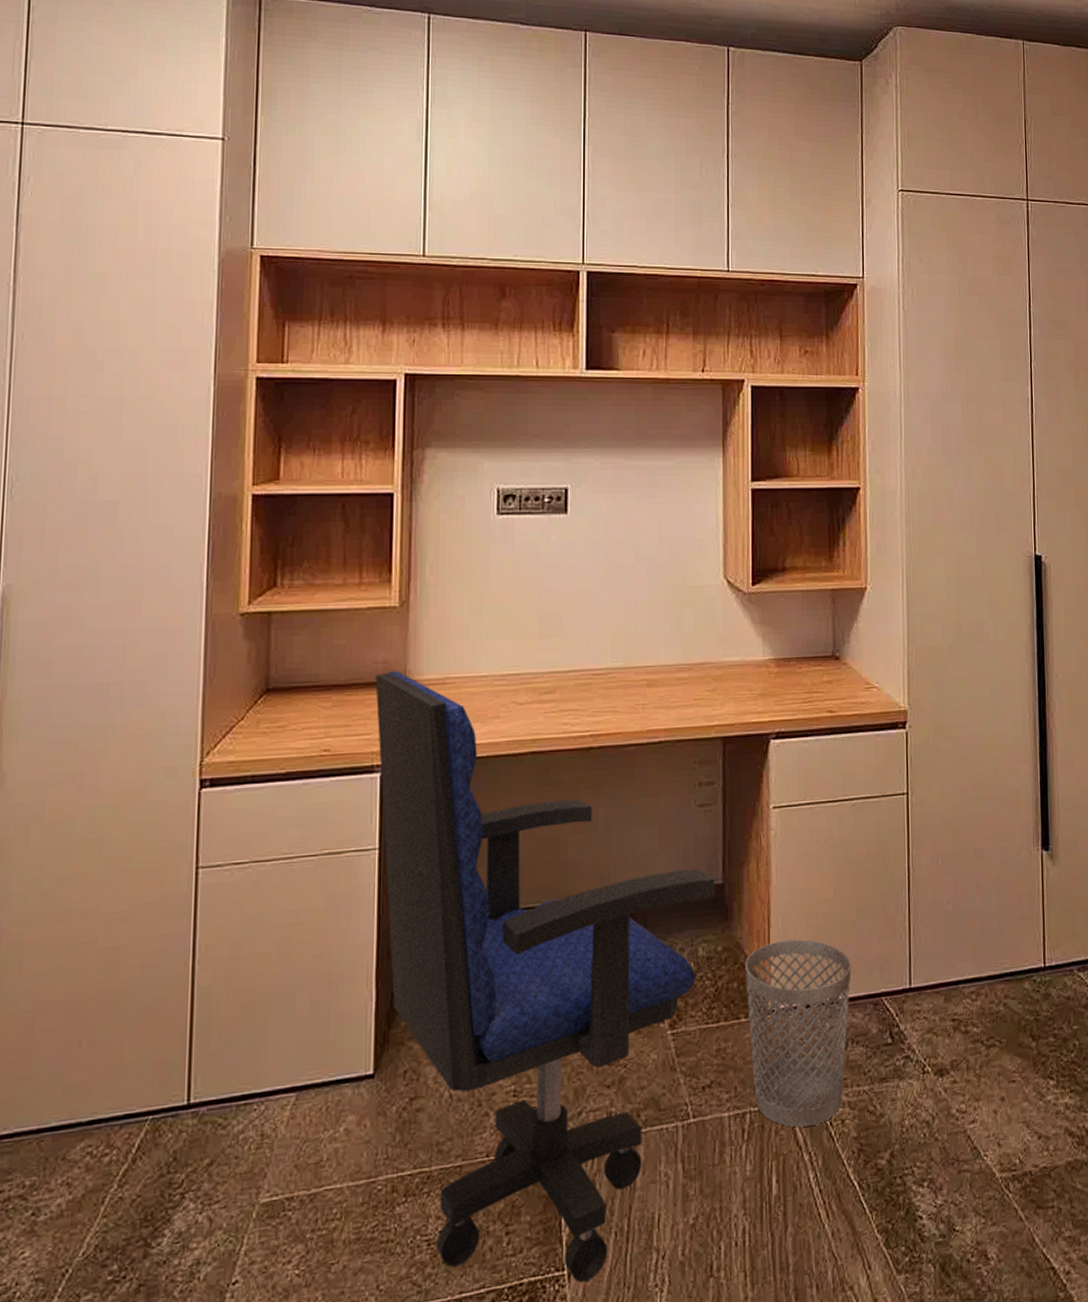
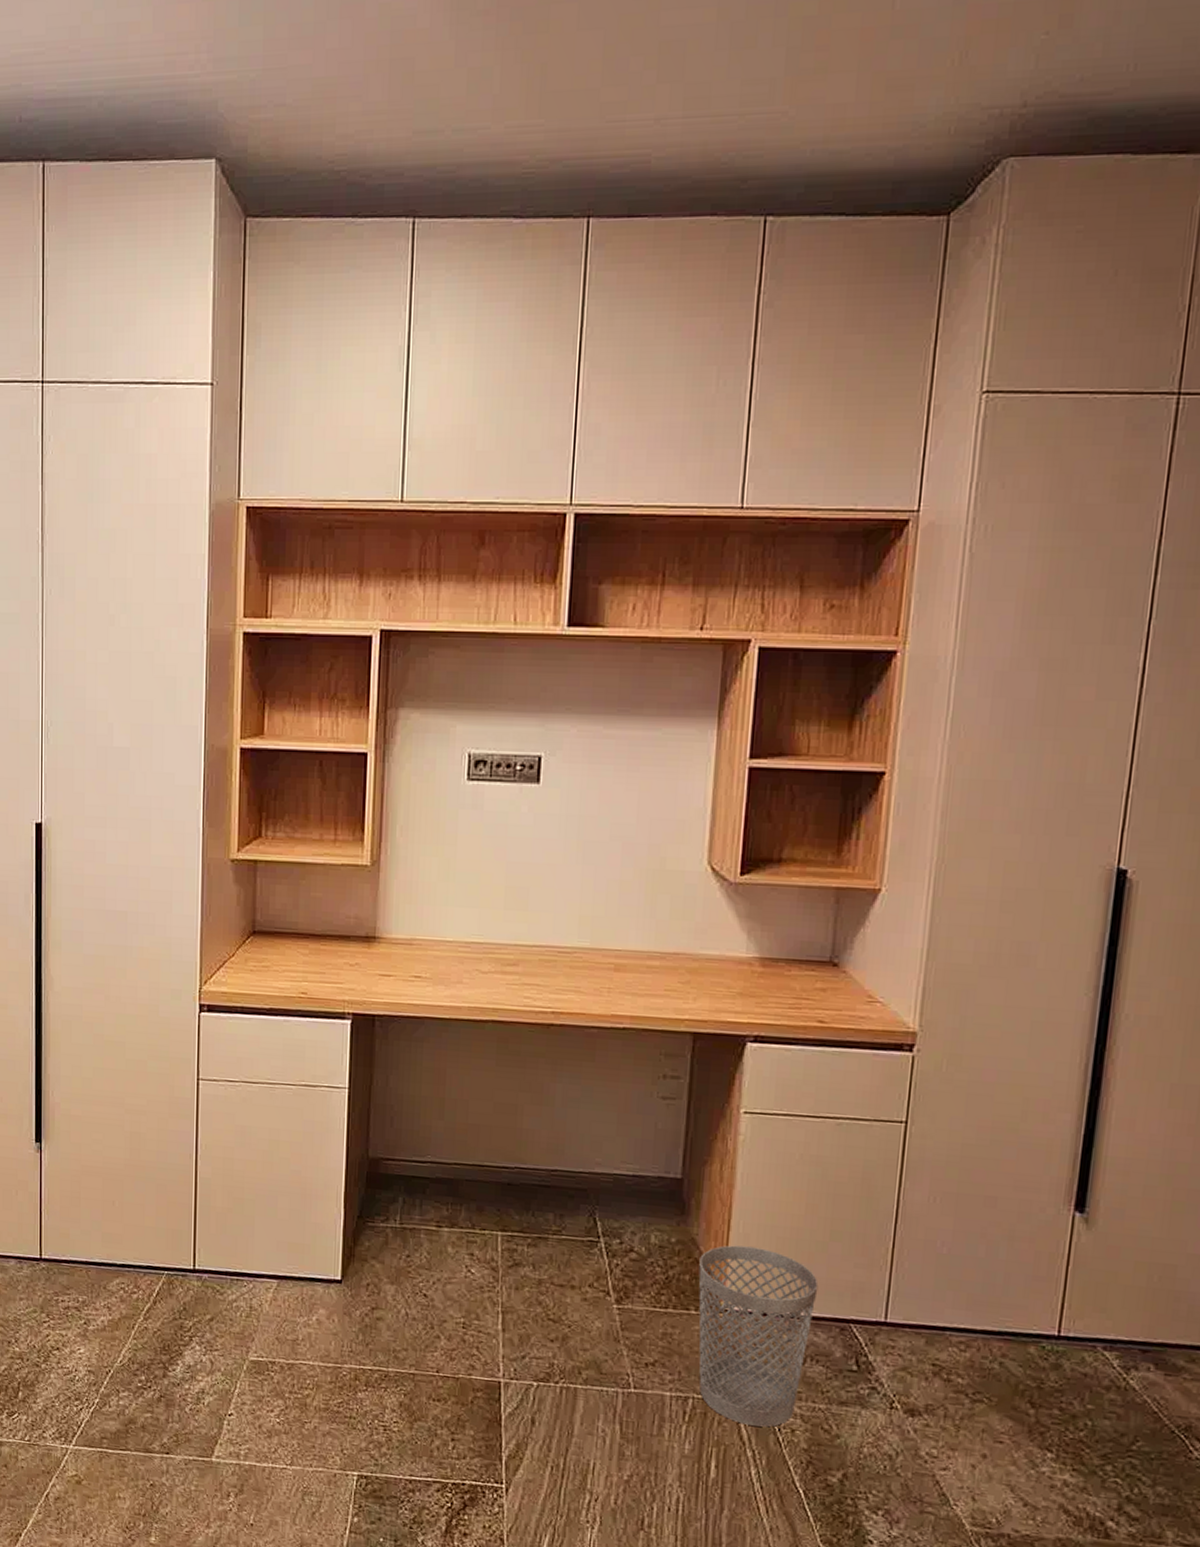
office chair: present [375,670,715,1283] -> none [347,926,674,1500]

